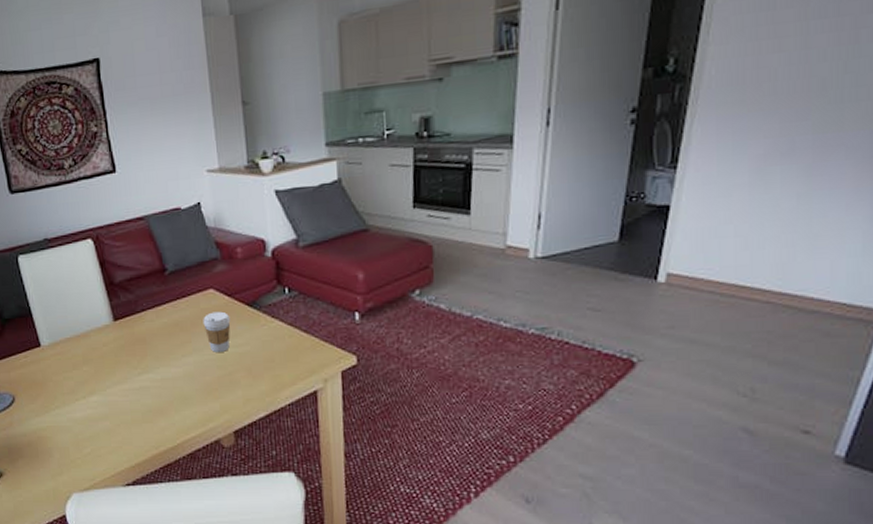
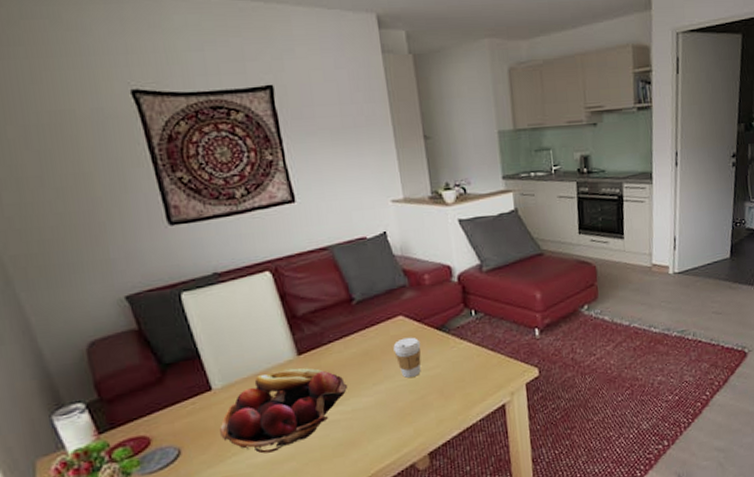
fruit basket: none [46,333,159,410] -> present [220,368,348,454]

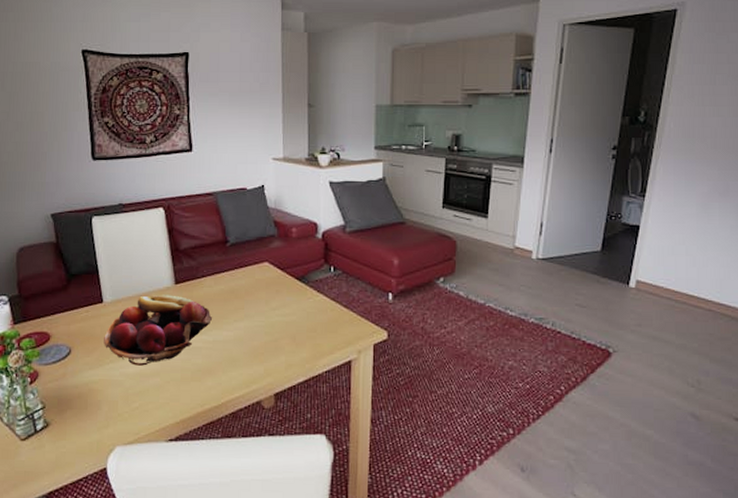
coffee cup: present [393,337,422,378] -> none [256,283,281,320]

